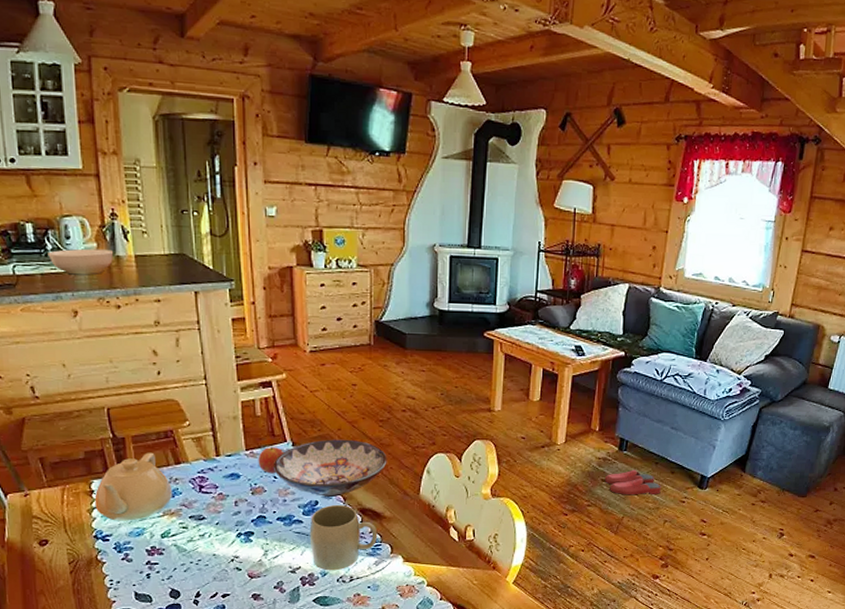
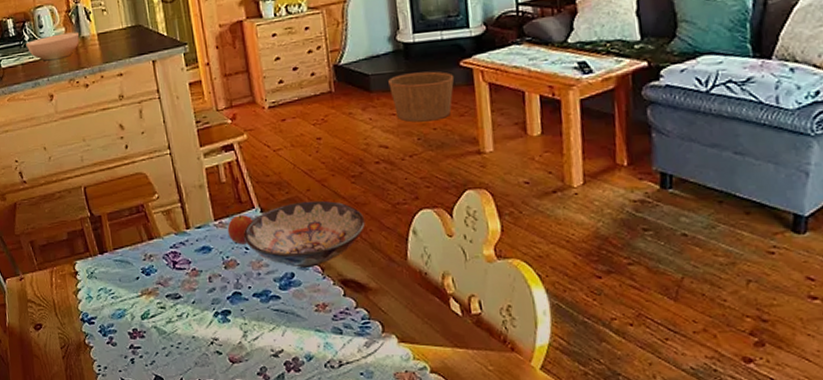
teapot: present [94,452,173,521] -> none [79,229,149,303]
mug: present [309,505,378,571] -> none [288,277,365,354]
basket: none [422,337,478,380] -> present [388,71,455,122]
slippers: present [604,469,661,495] -> none [646,212,734,248]

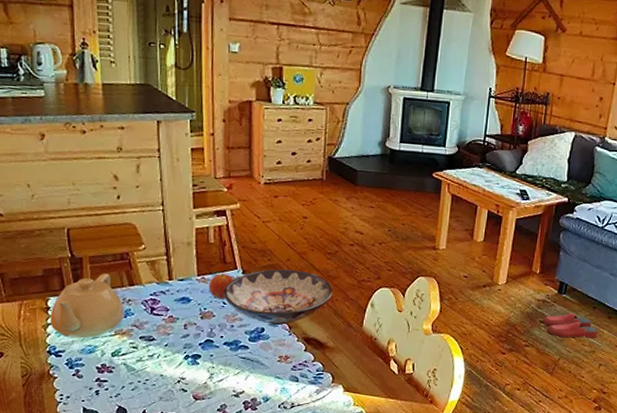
bowl: present [26,31,80,61] -> none [20,75,83,101]
teapot: none [79,229,149,303] -> present [50,273,126,339]
basket: present [388,71,455,122] -> none [372,175,427,218]
slippers: none [646,212,734,248] -> present [542,312,598,338]

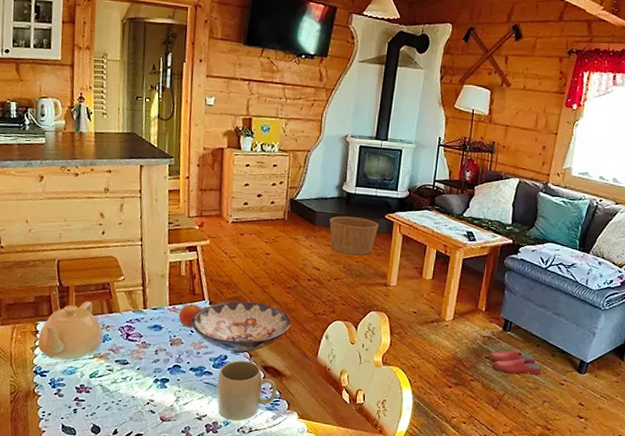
mug: none [254,333,321,397] -> present [216,360,278,422]
basket: none [372,175,427,218] -> present [329,216,379,256]

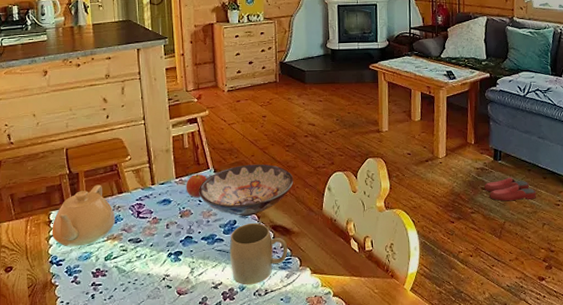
basket: present [329,216,379,256] -> none [319,71,365,108]

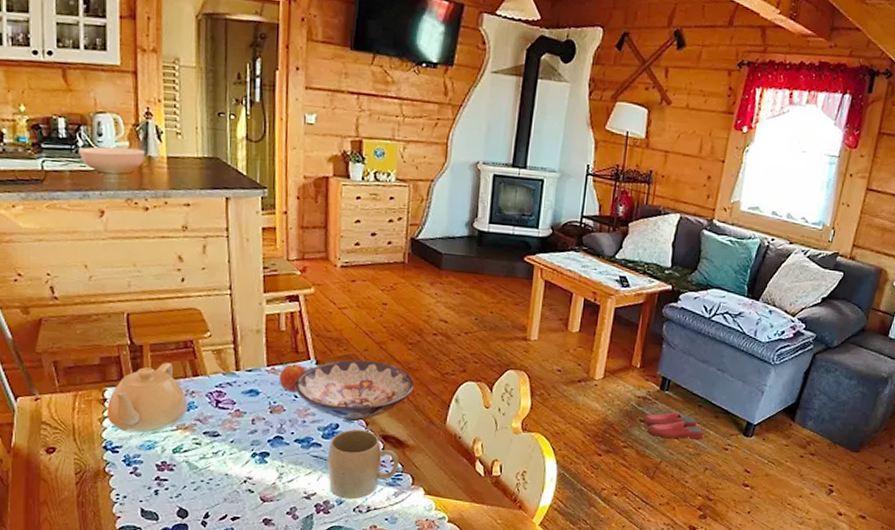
bowl: none [27,21,77,43] -> present [78,147,146,175]

